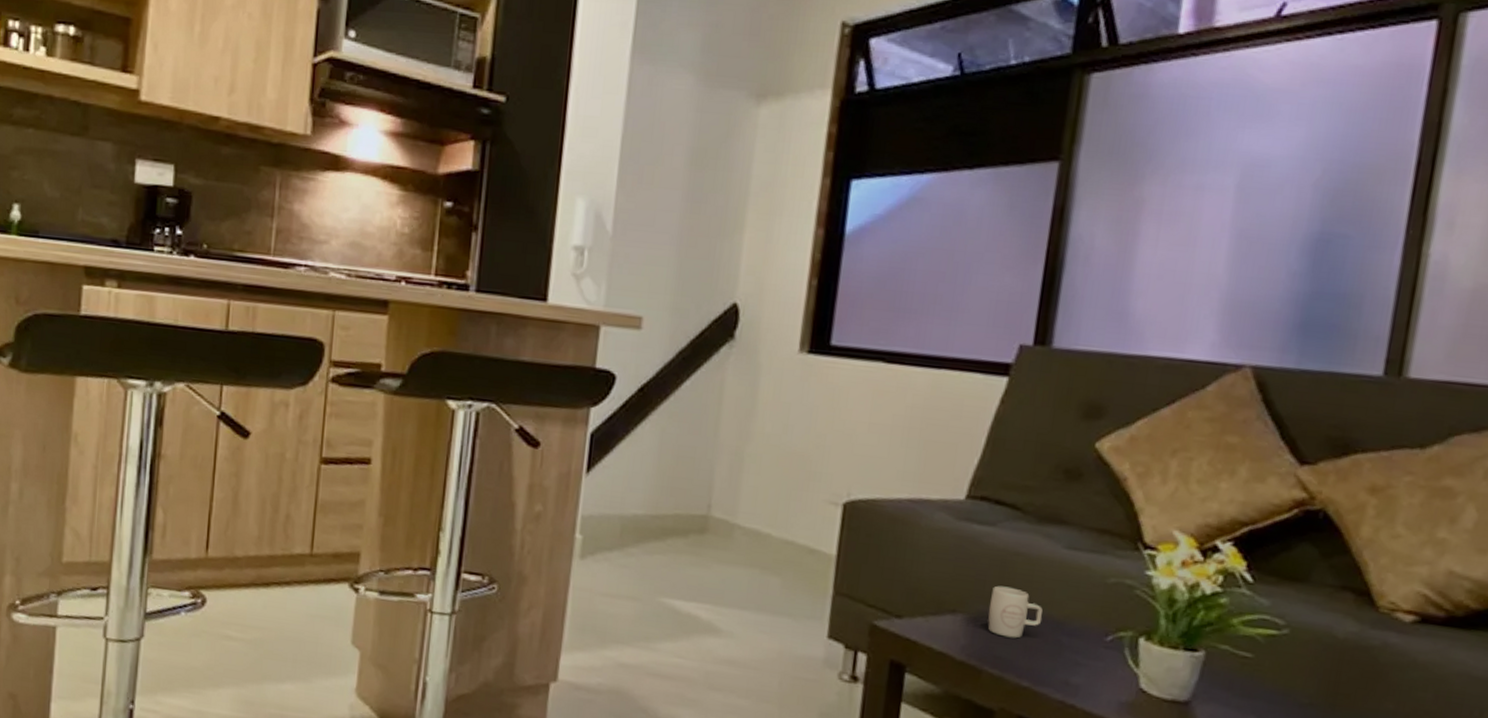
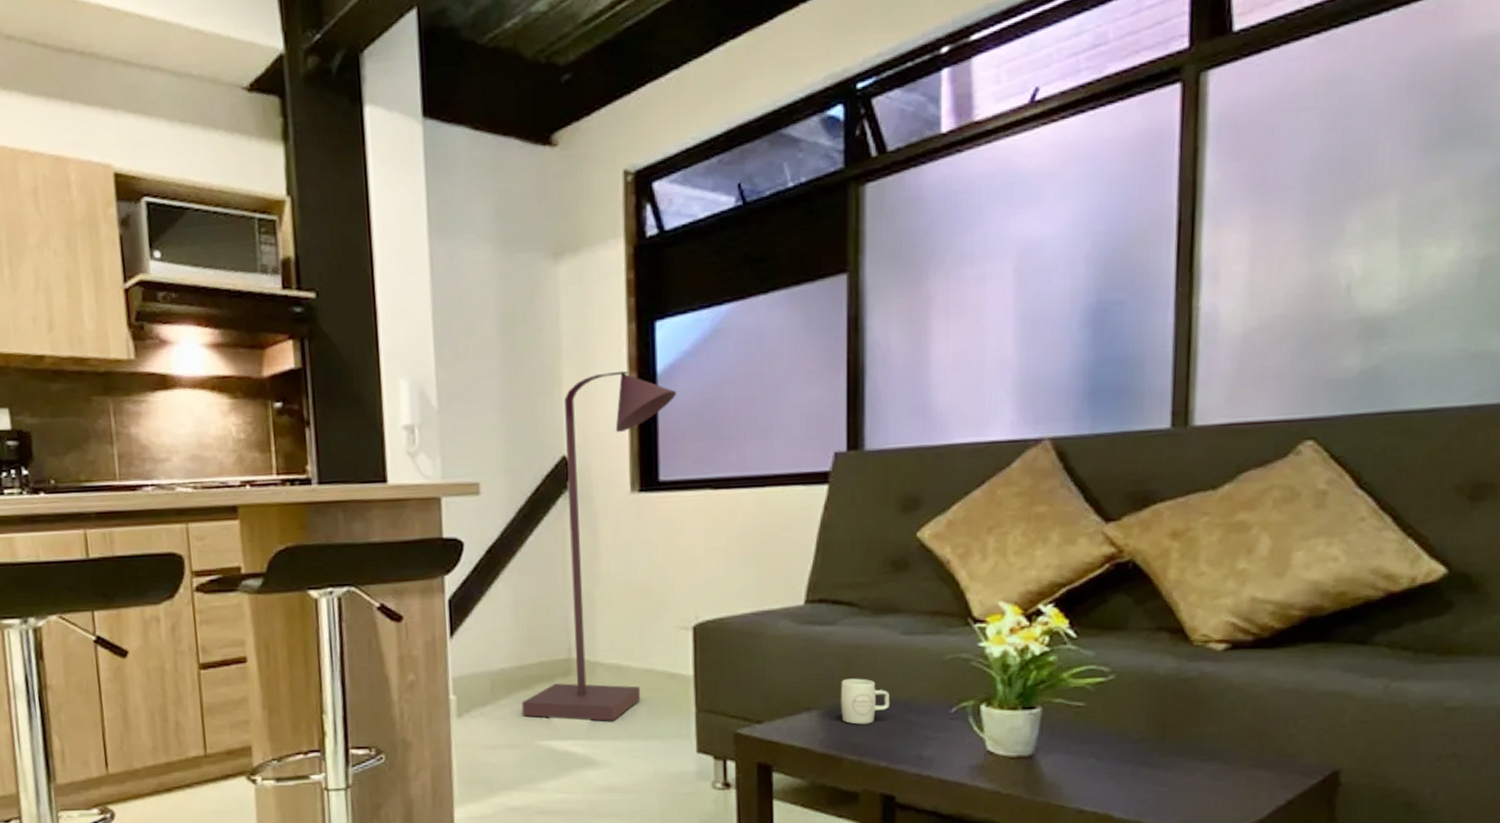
floor lamp: none [648,224,862,590] -> present [521,370,676,721]

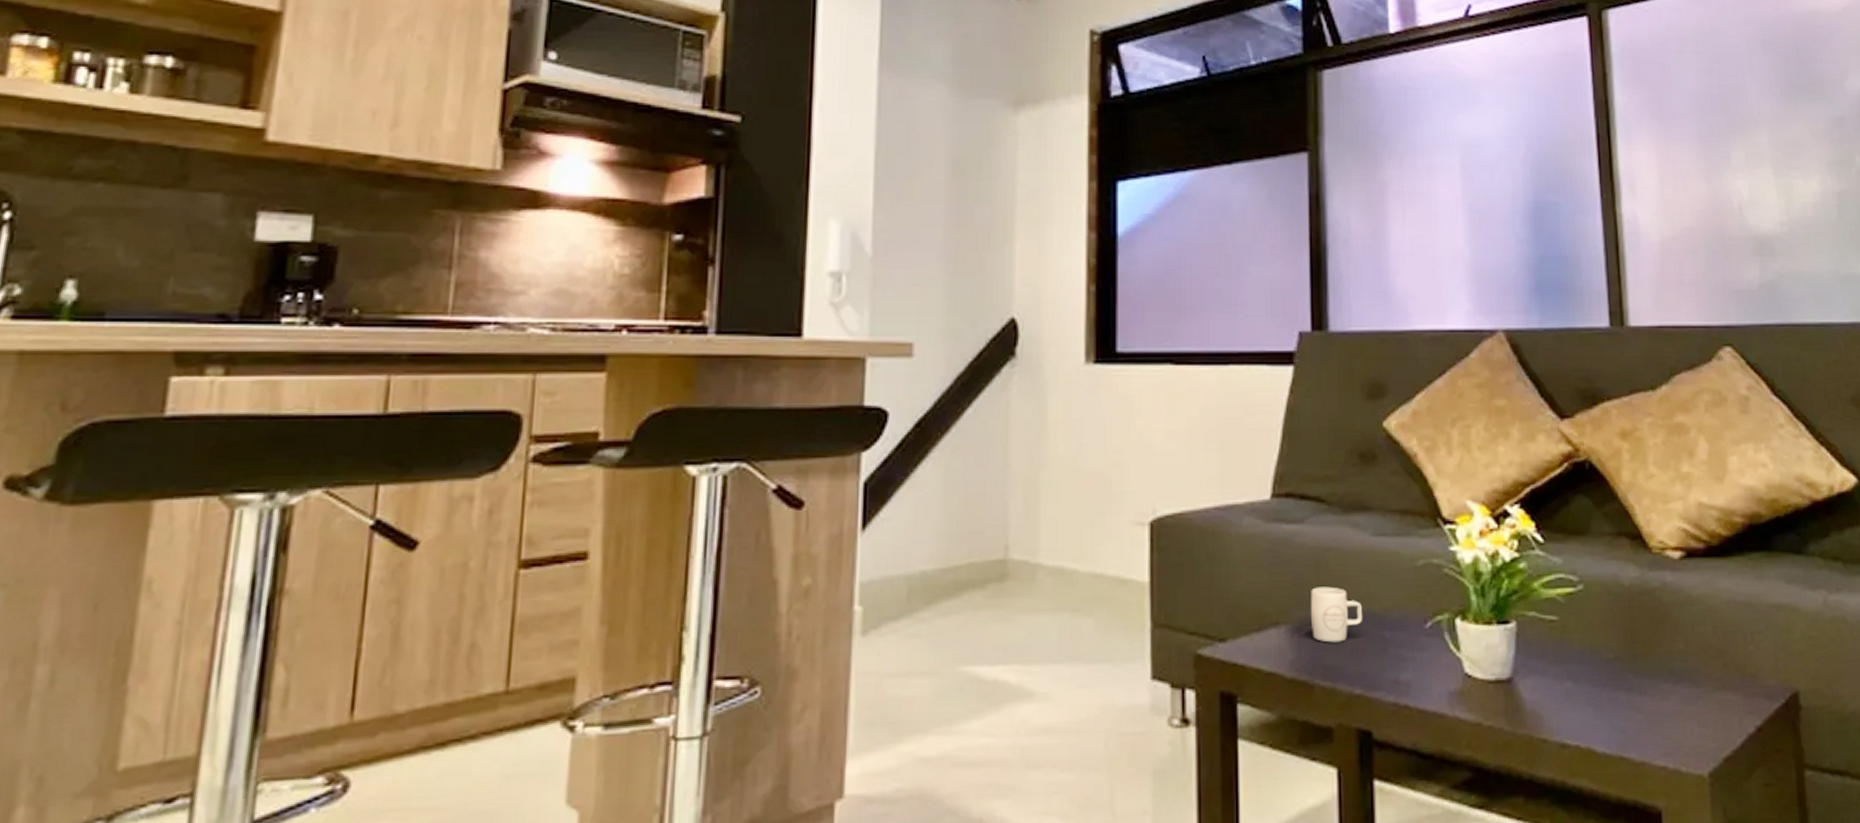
floor lamp: present [521,370,676,721] -> none [943,230,1137,640]

